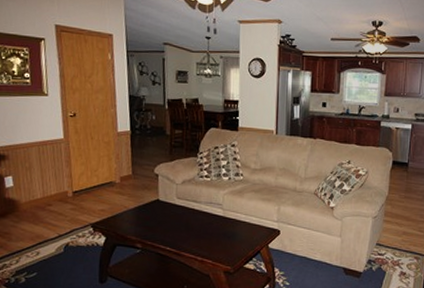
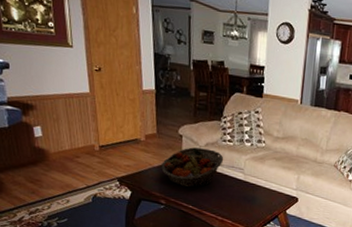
fruit basket: none [137,186,202,228] -> present [161,147,224,188]

